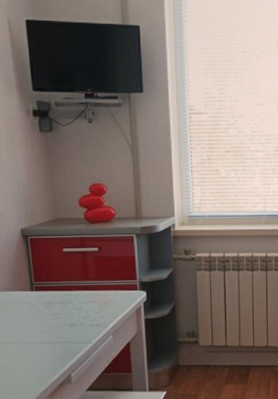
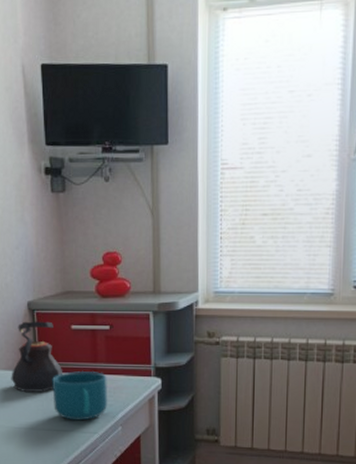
teapot: none [7,246,57,311] -> present [11,321,63,393]
cup: none [47,288,100,333] -> present [52,370,108,421]

